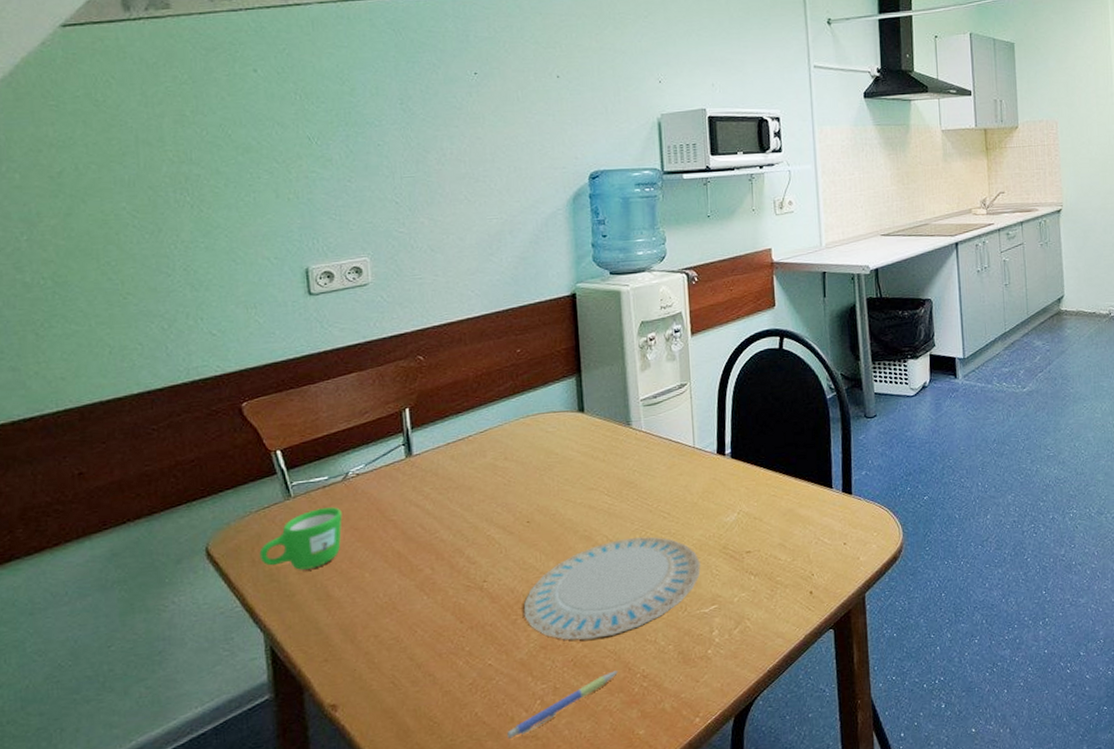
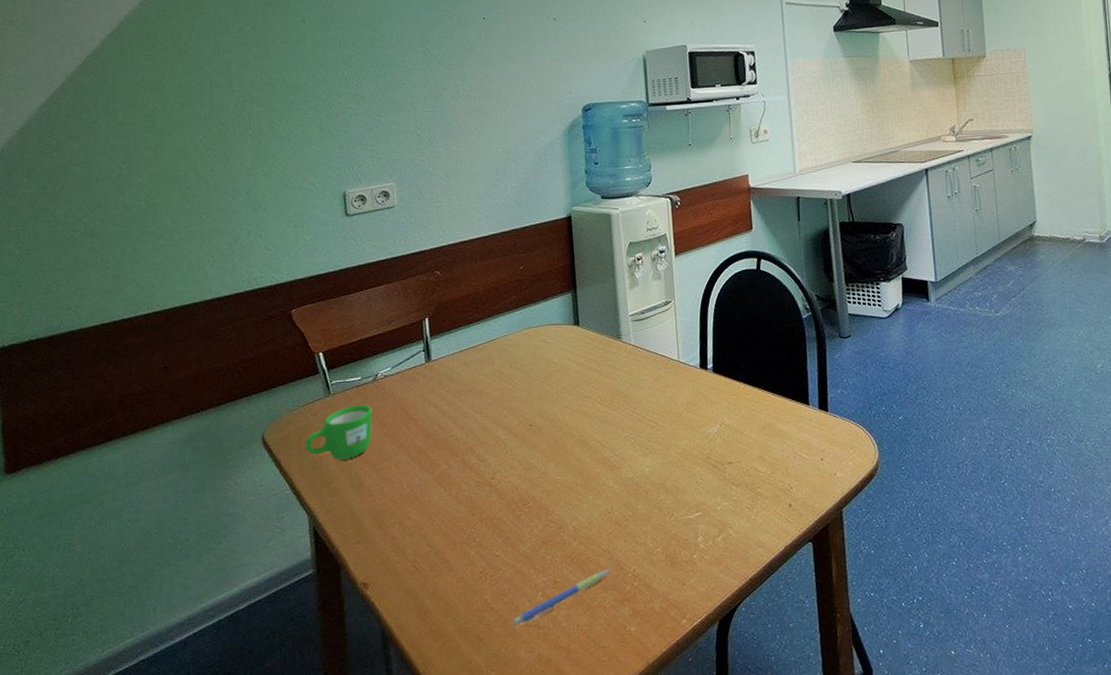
plate: present [524,537,701,640] -> none [527,444,686,538]

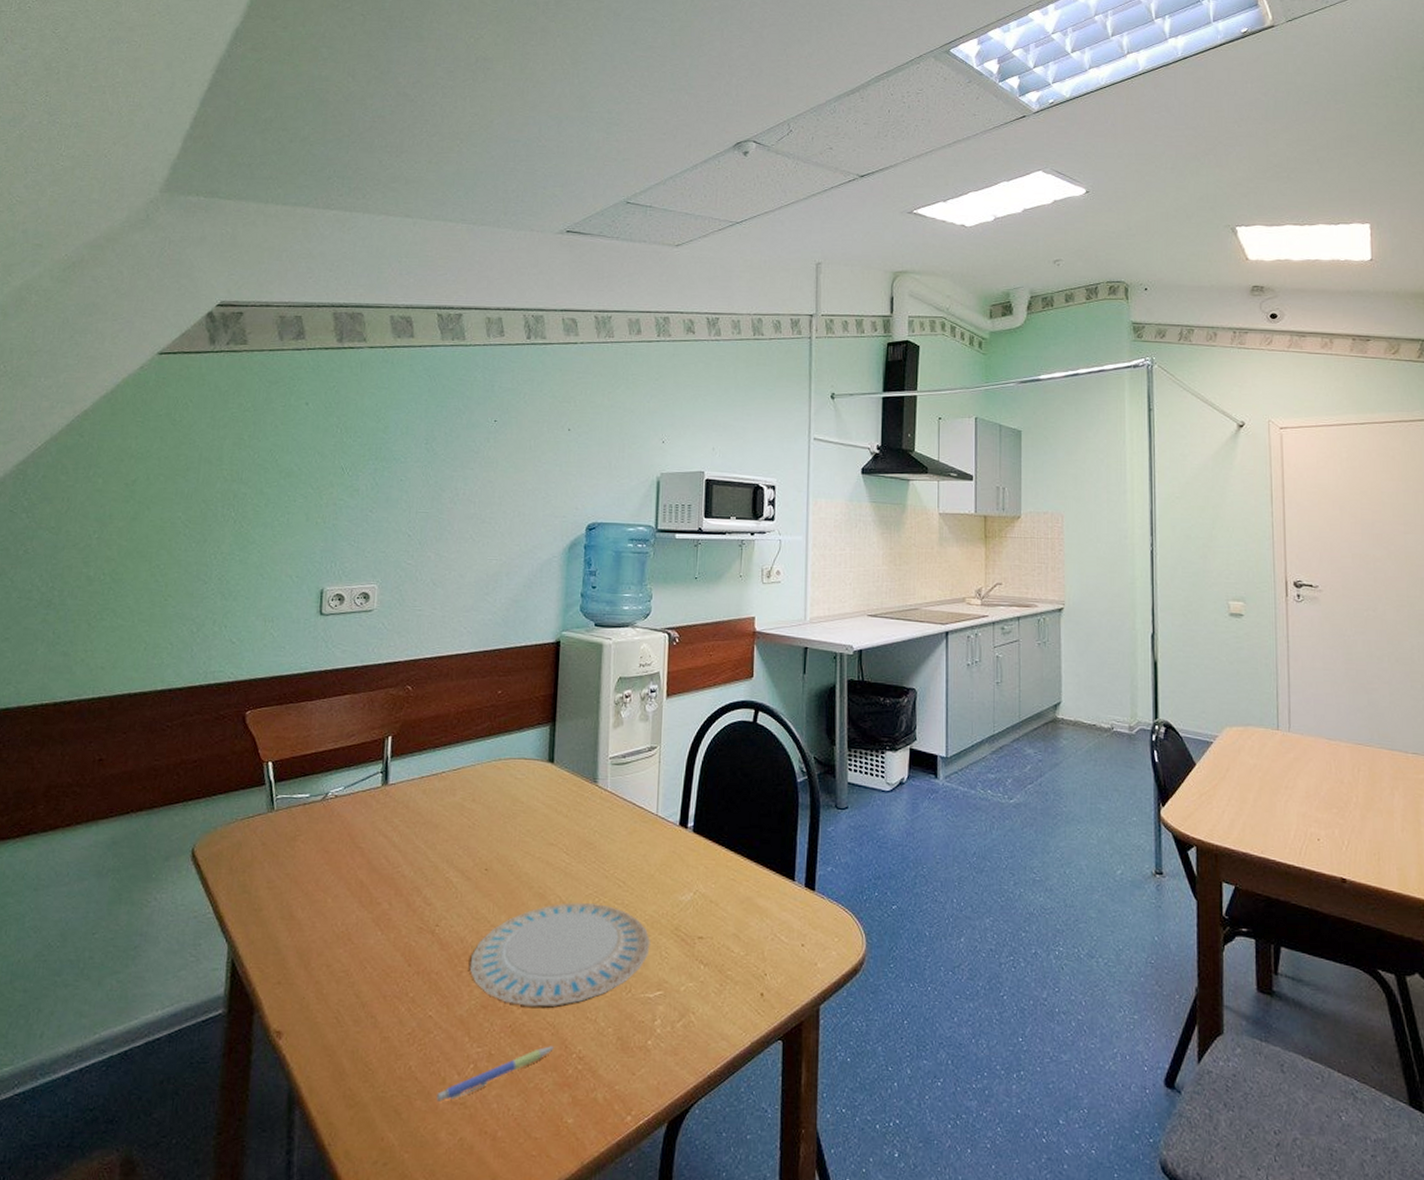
mug: present [305,405,373,460] -> none [237,825,317,885]
plate: none [527,444,686,538] -> present [469,903,650,1007]

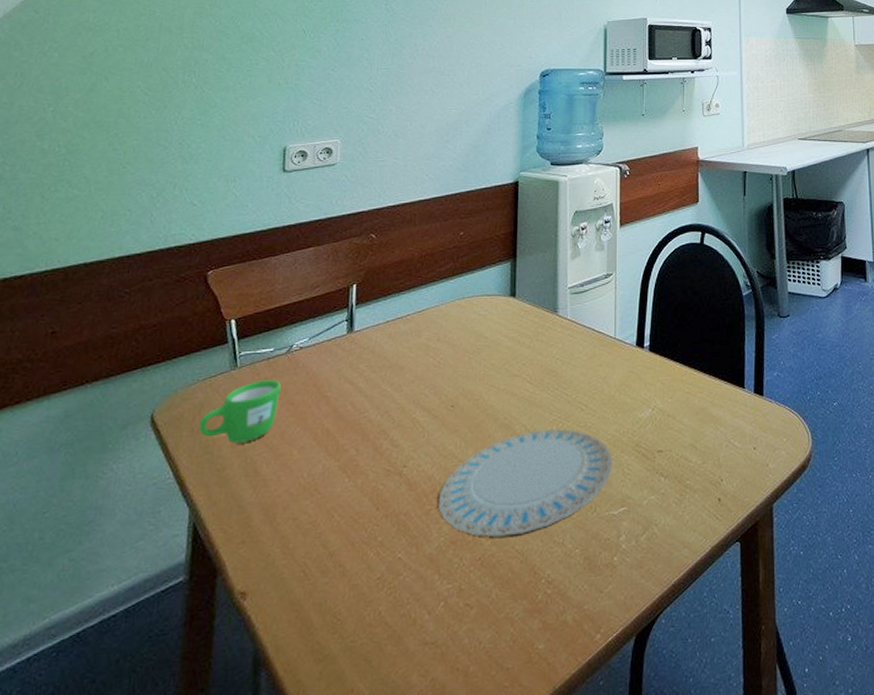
mug: none [237,825,317,885] -> present [198,380,281,443]
pen: present [437,1046,554,1102] -> none [407,574,523,644]

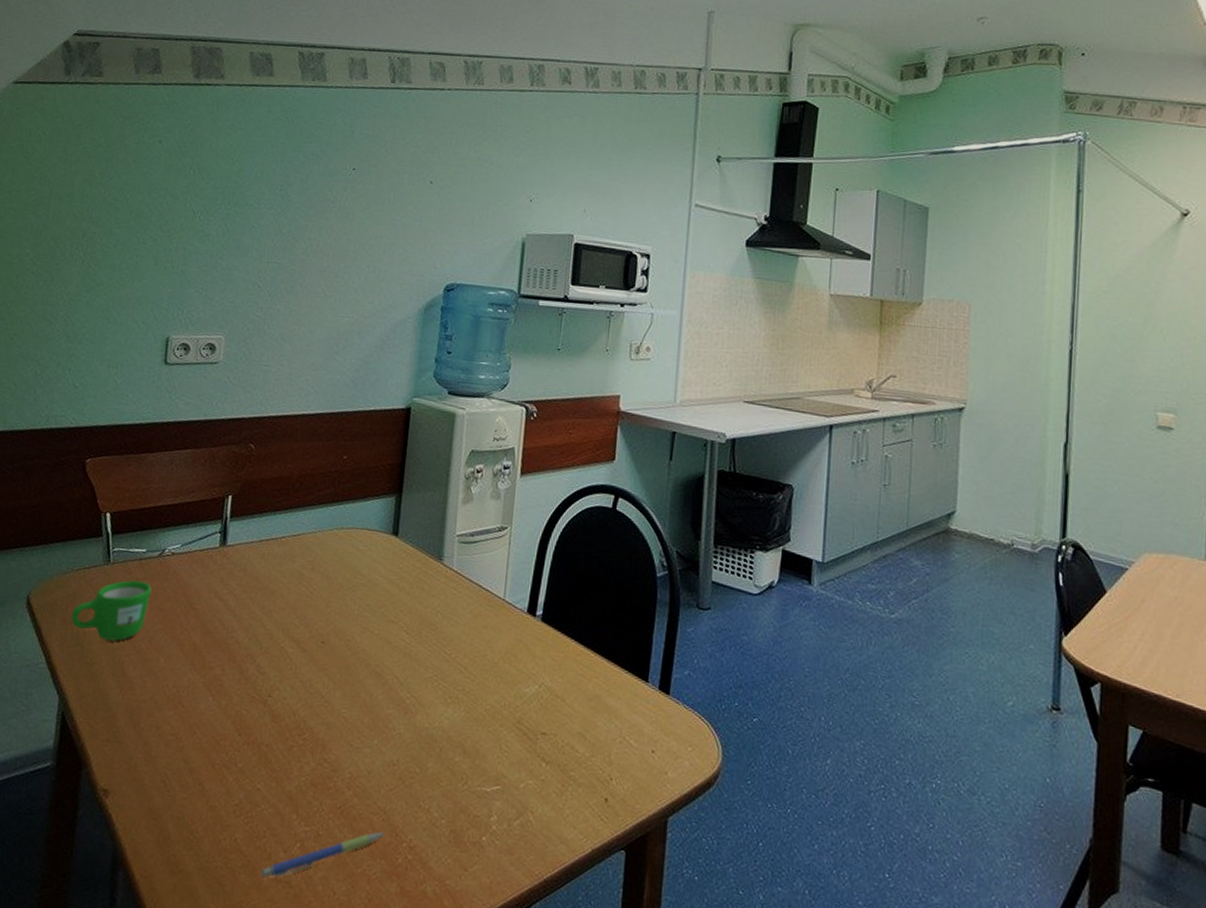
pen: none [407,574,523,644] -> present [261,832,384,878]
plate: present [438,429,613,537] -> none [301,684,490,792]

